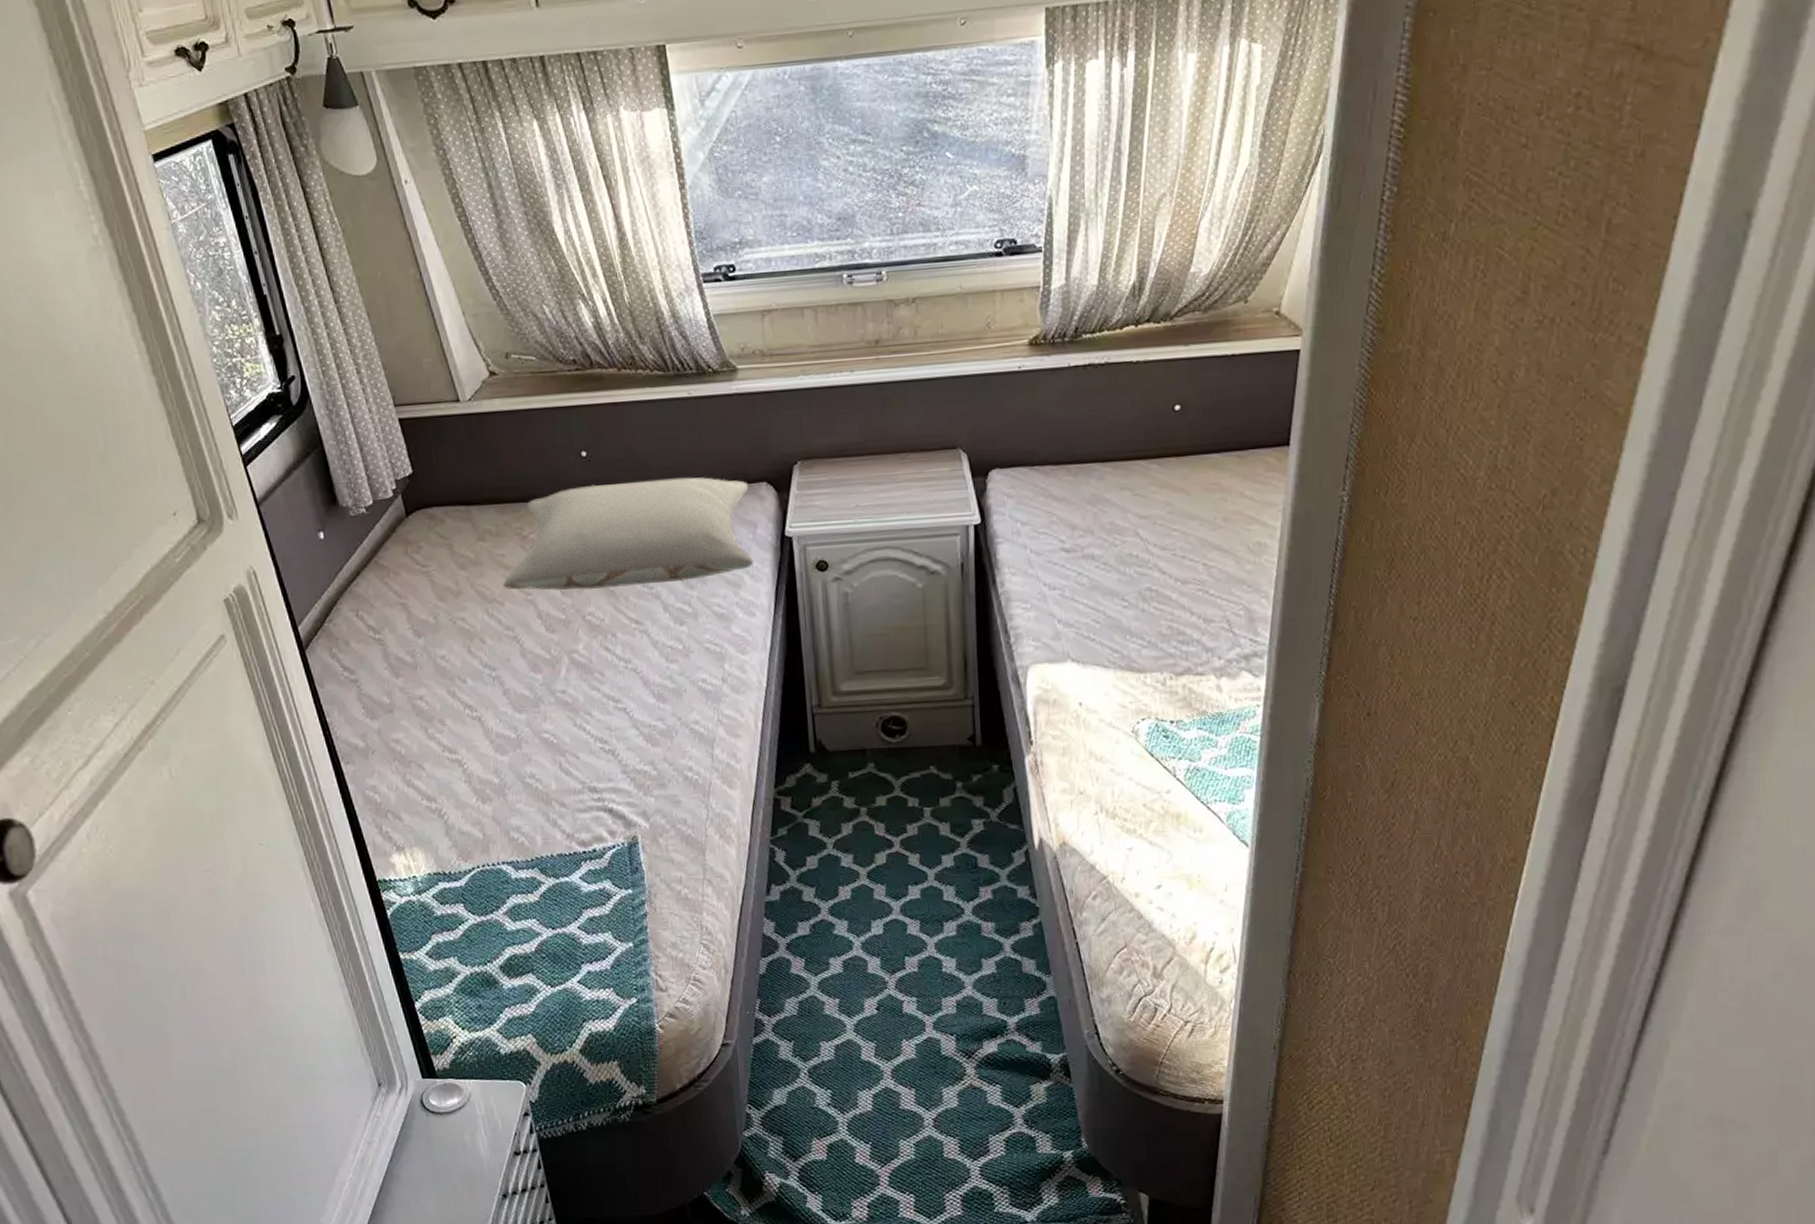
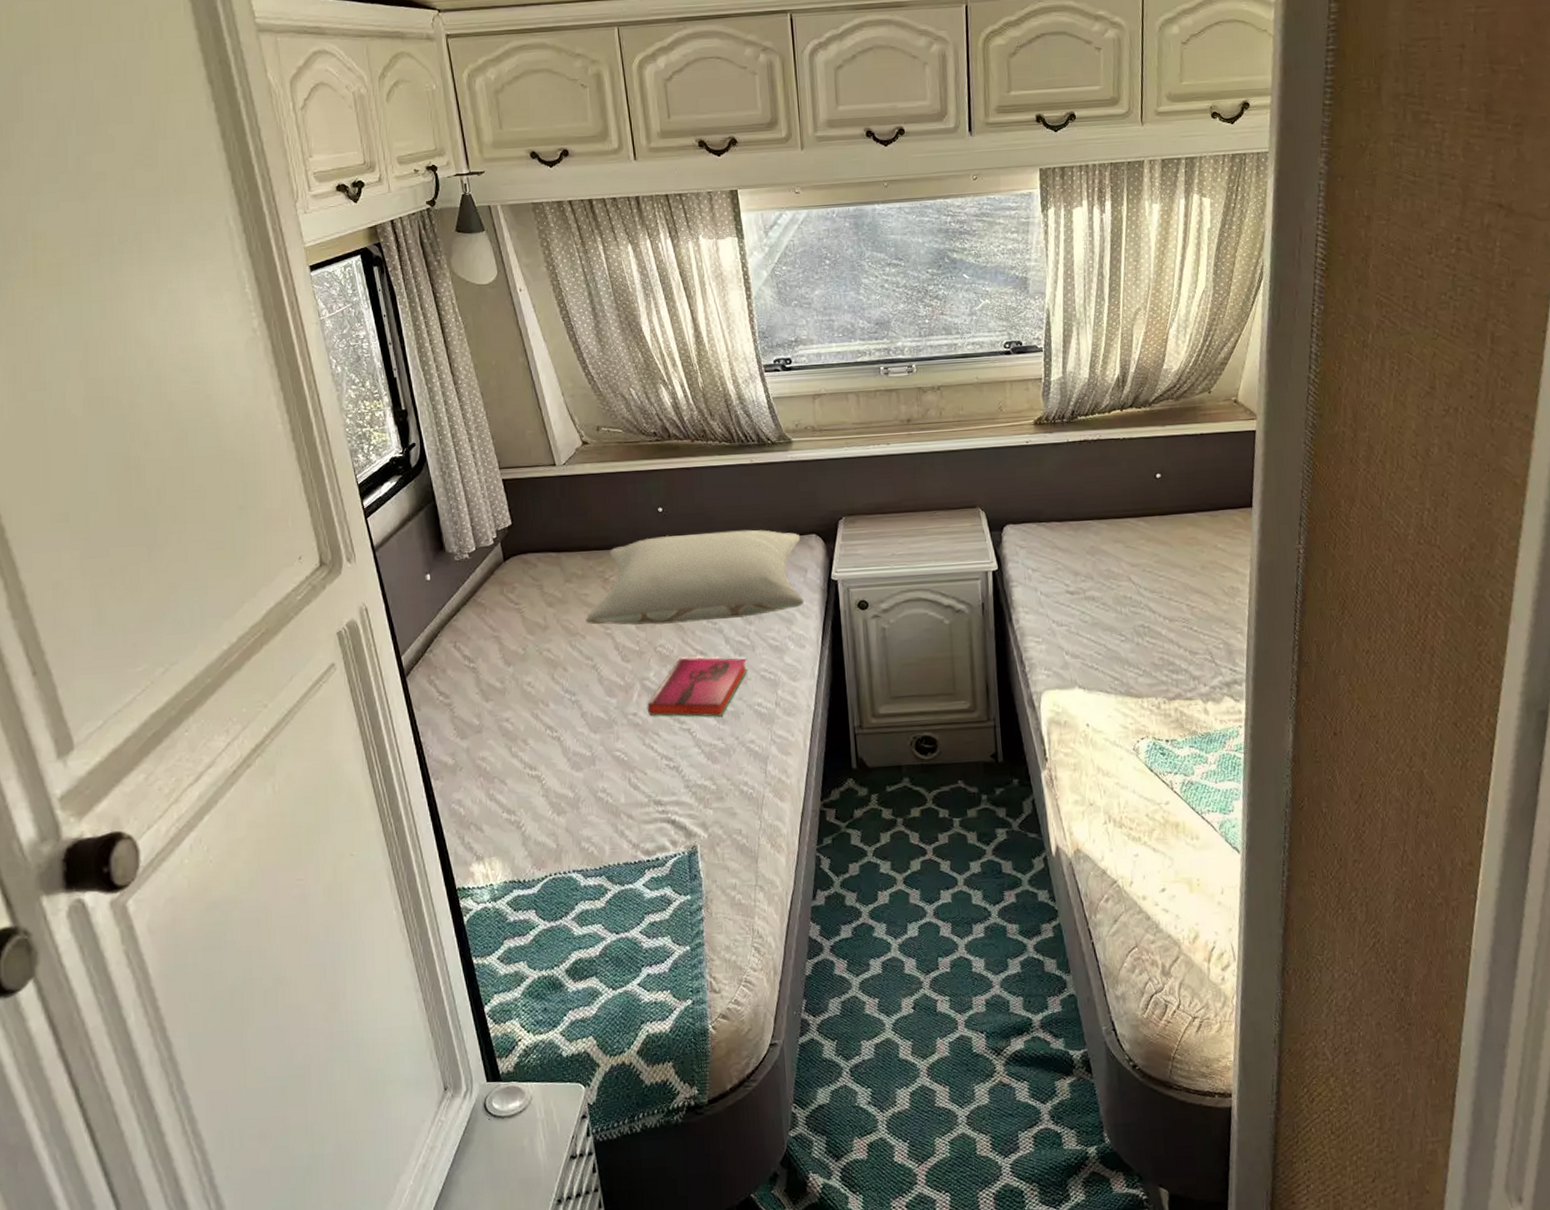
hardback book: none [576,627,690,695] -> present [647,658,748,717]

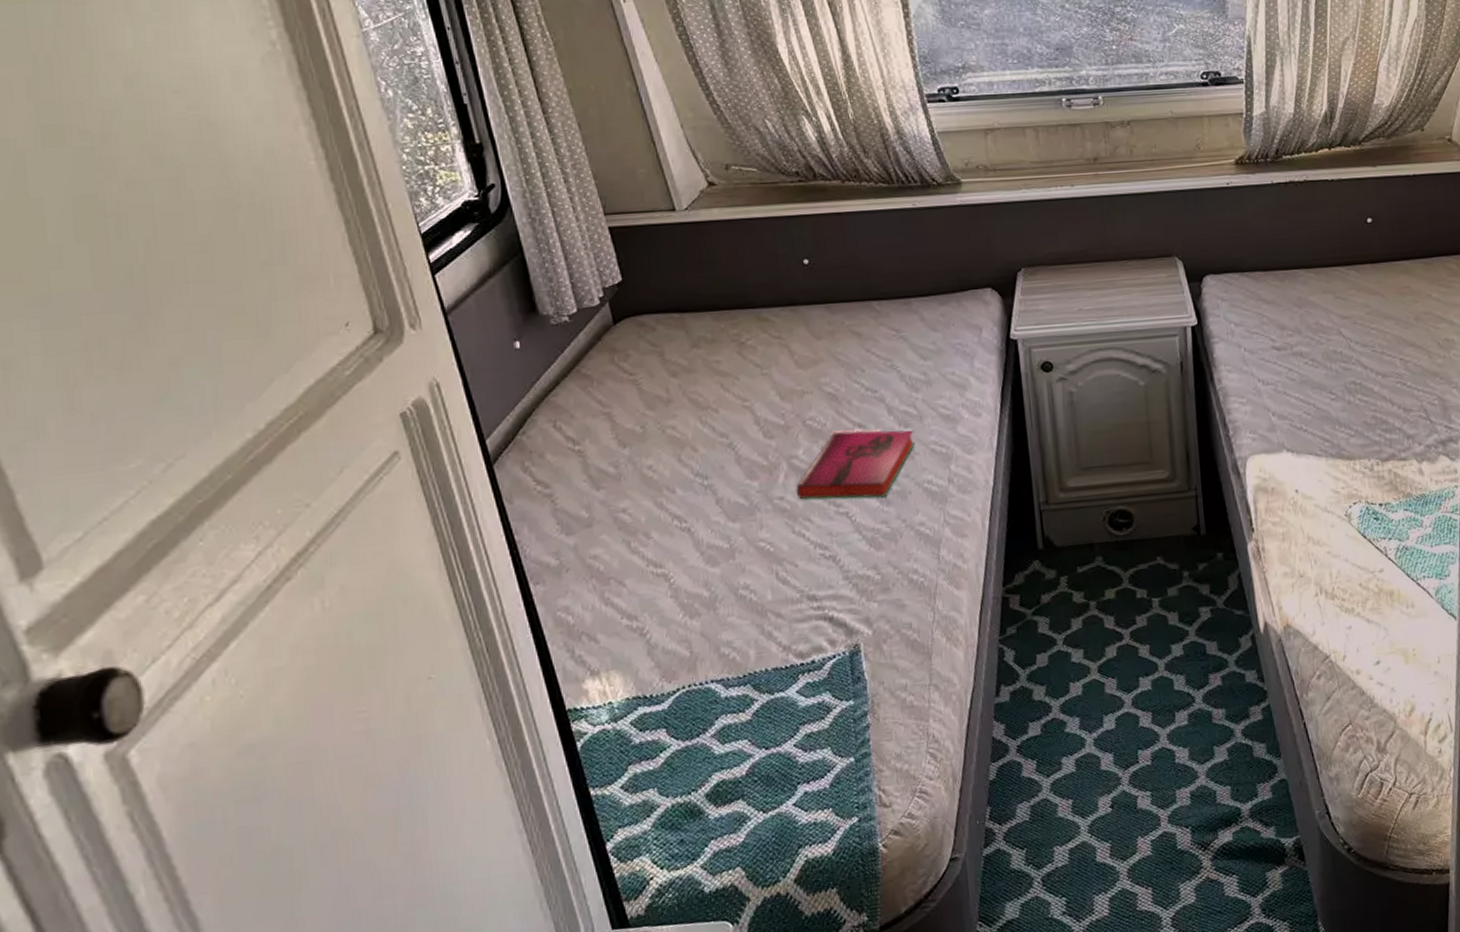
pillow: present [585,529,805,625] -> none [718,283,980,396]

